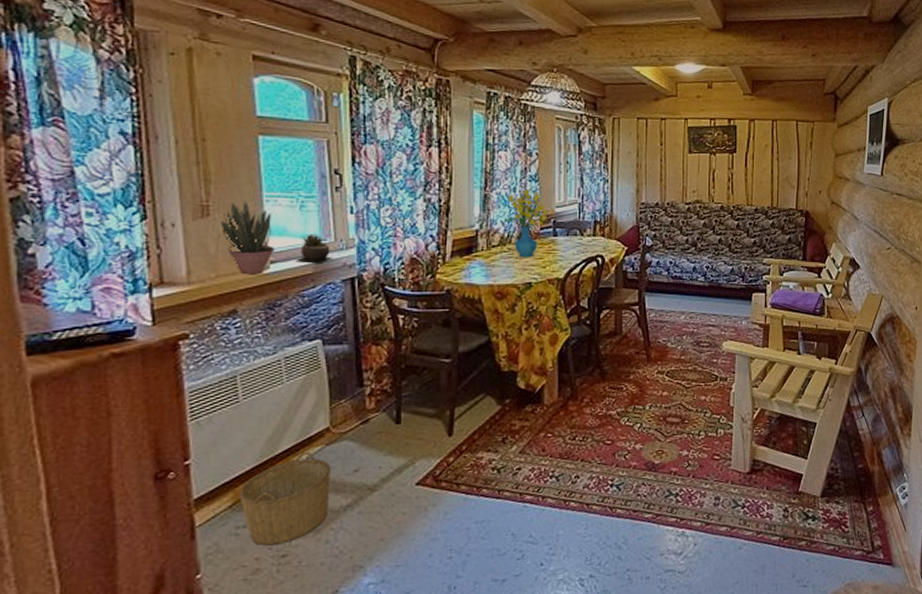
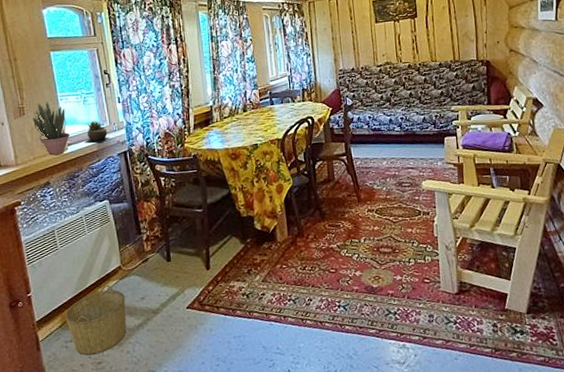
bouquet: present [503,186,553,258] -> none [230,66,269,125]

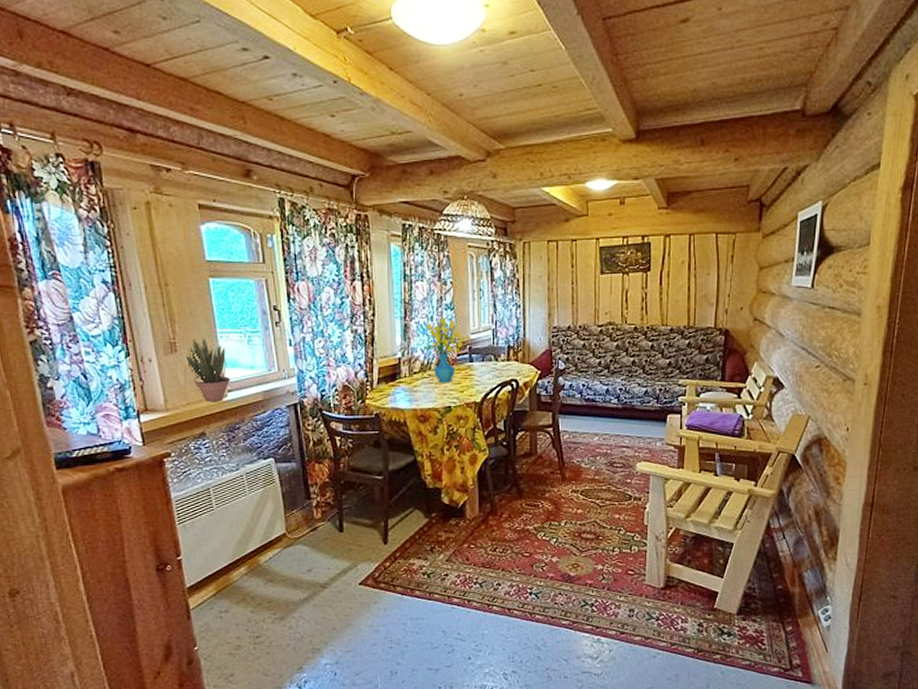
basket: present [65,284,127,356] -> none [220,552,290,628]
succulent plant: present [85,120,110,143] -> none [248,365,278,392]
bouquet: none [230,66,269,125] -> present [423,314,469,383]

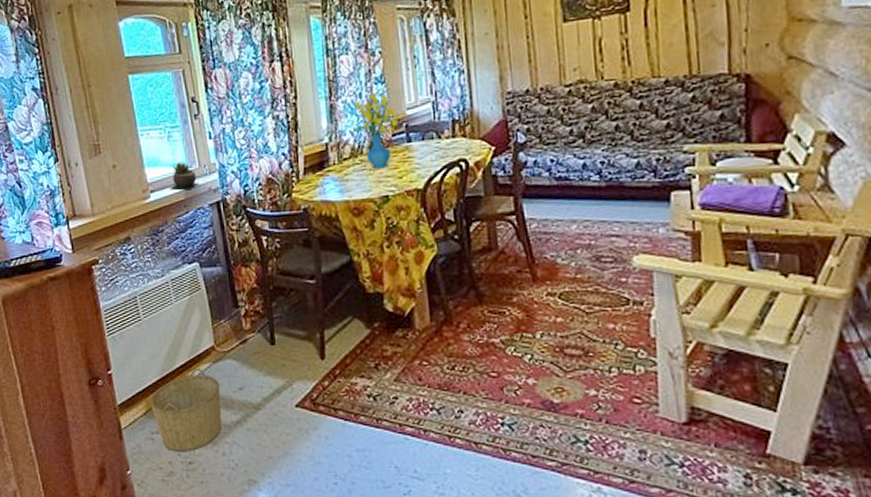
potted plant: present [187,338,231,402] -> none [110,138,153,205]
basket: none [220,552,290,628] -> present [150,367,222,452]
succulent plant: none [248,365,278,392] -> present [170,161,200,191]

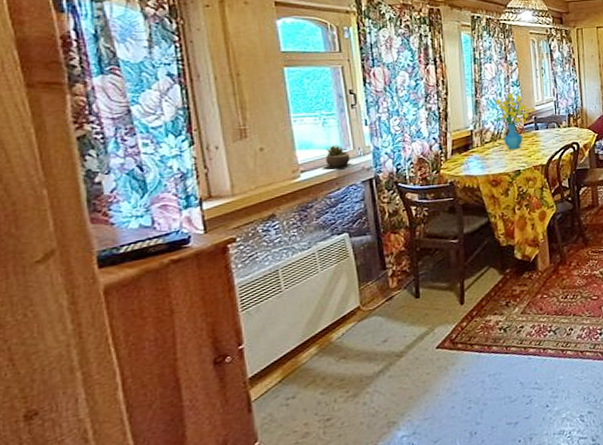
basket: present [150,367,222,452] -> none [287,328,364,413]

